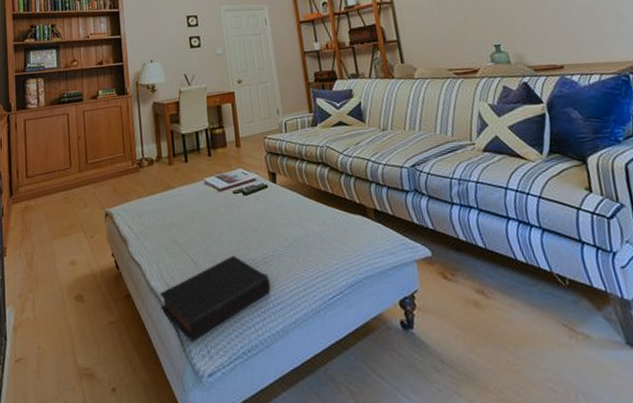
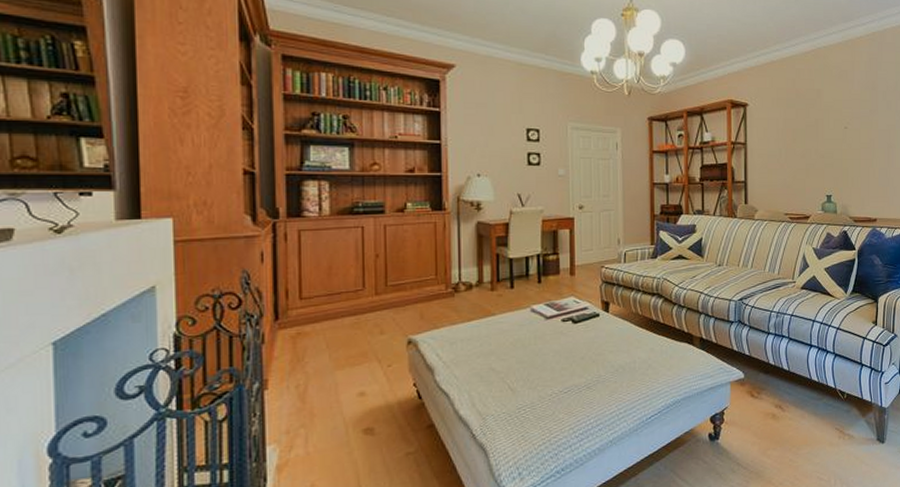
book: present [159,255,271,341] -> none [469,382,591,465]

